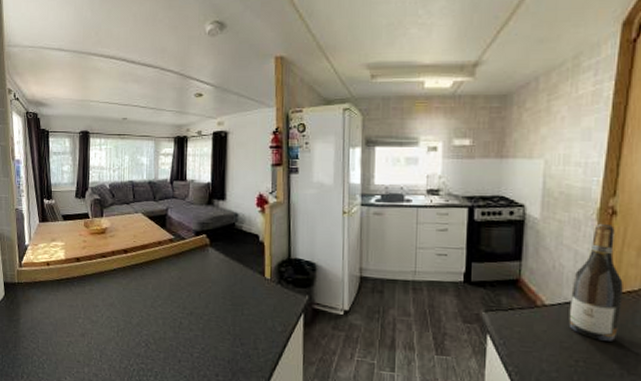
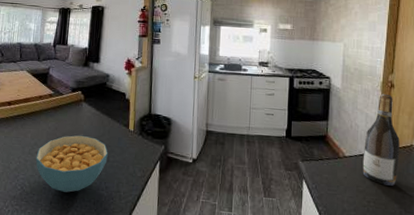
cereal bowl: none [159,285,242,350] -> present [35,135,108,193]

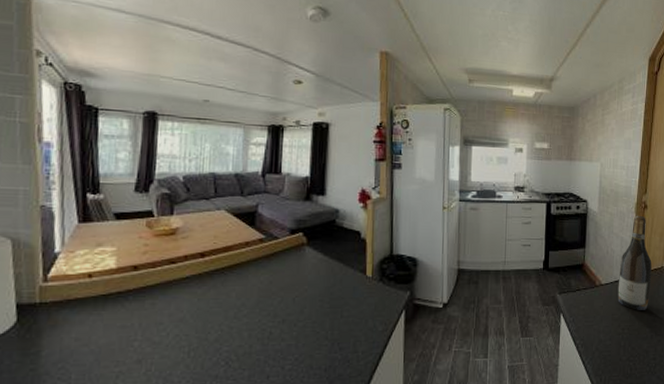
cereal bowl: present [35,135,108,193] -> none [244,288,341,361]

